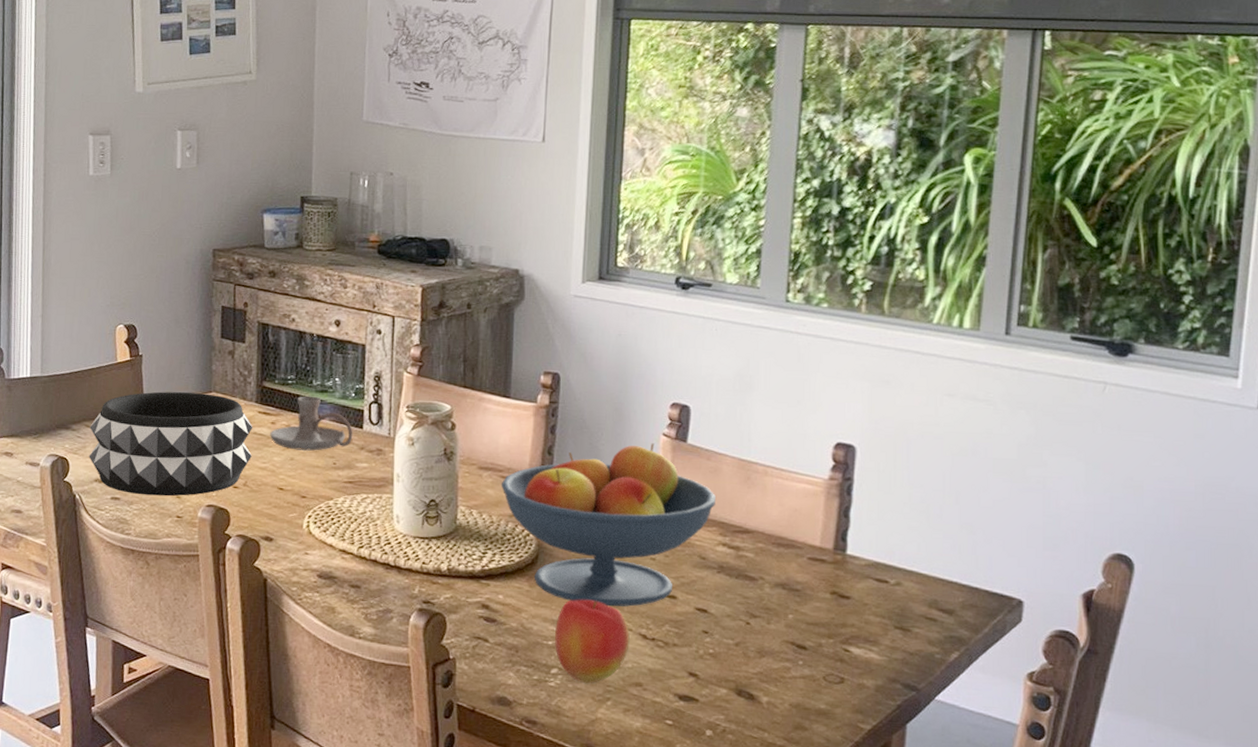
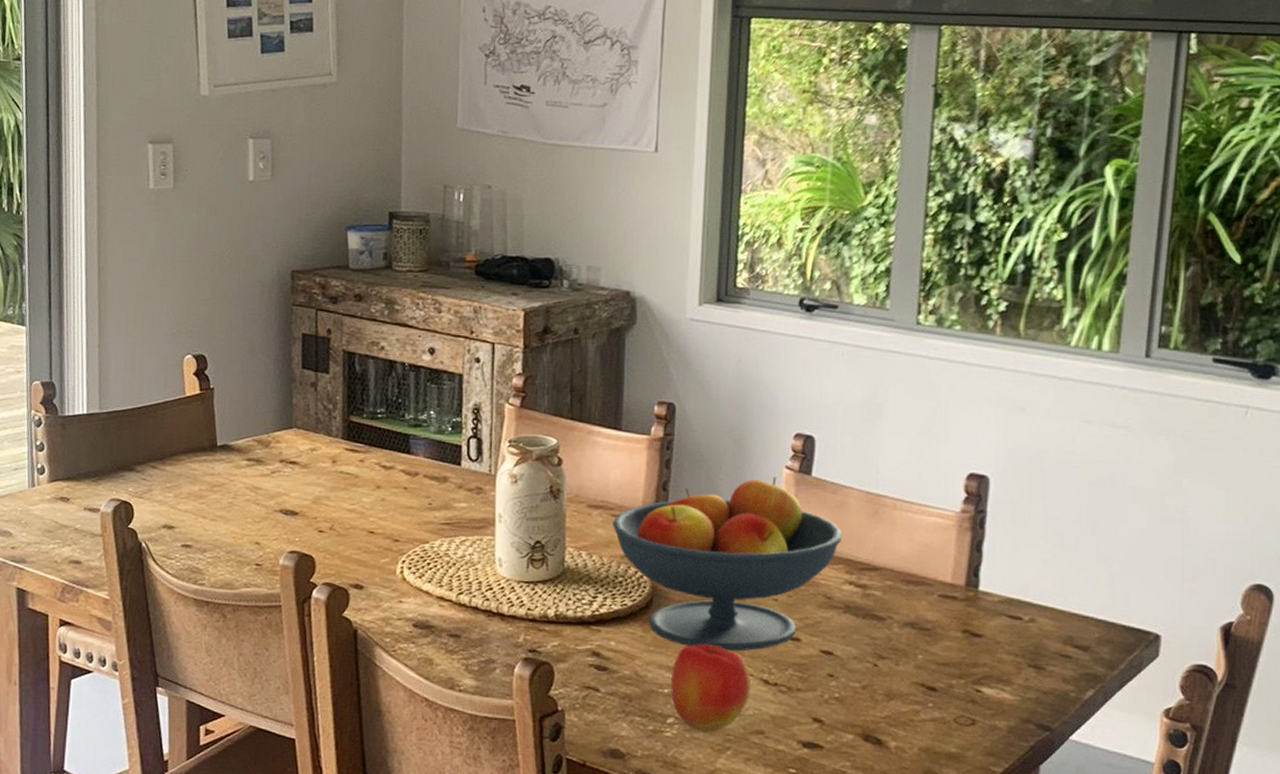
decorative bowl: present [89,391,253,497] -> none [155,428,340,543]
candle holder: present [270,396,353,451] -> none [358,431,450,491]

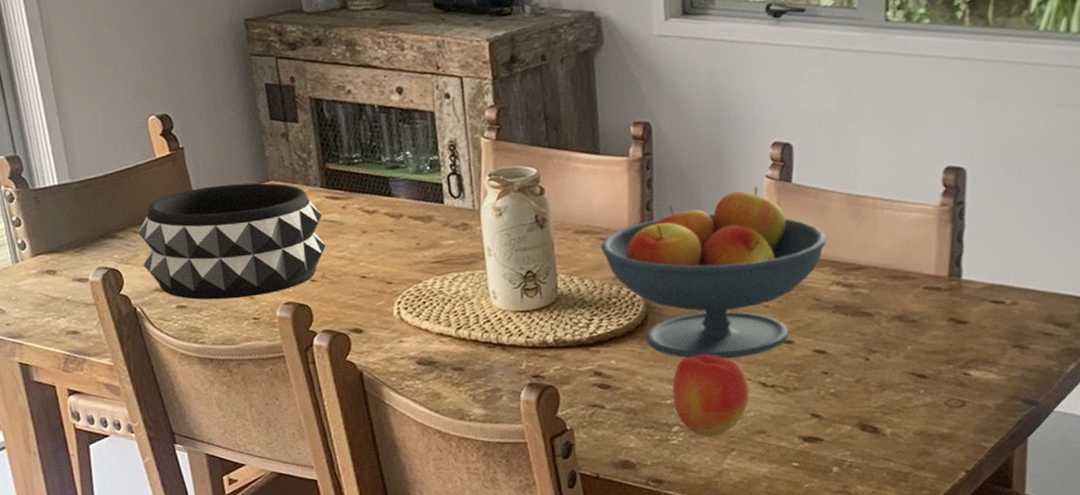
decorative bowl: none [155,428,340,543] -> present [138,183,326,300]

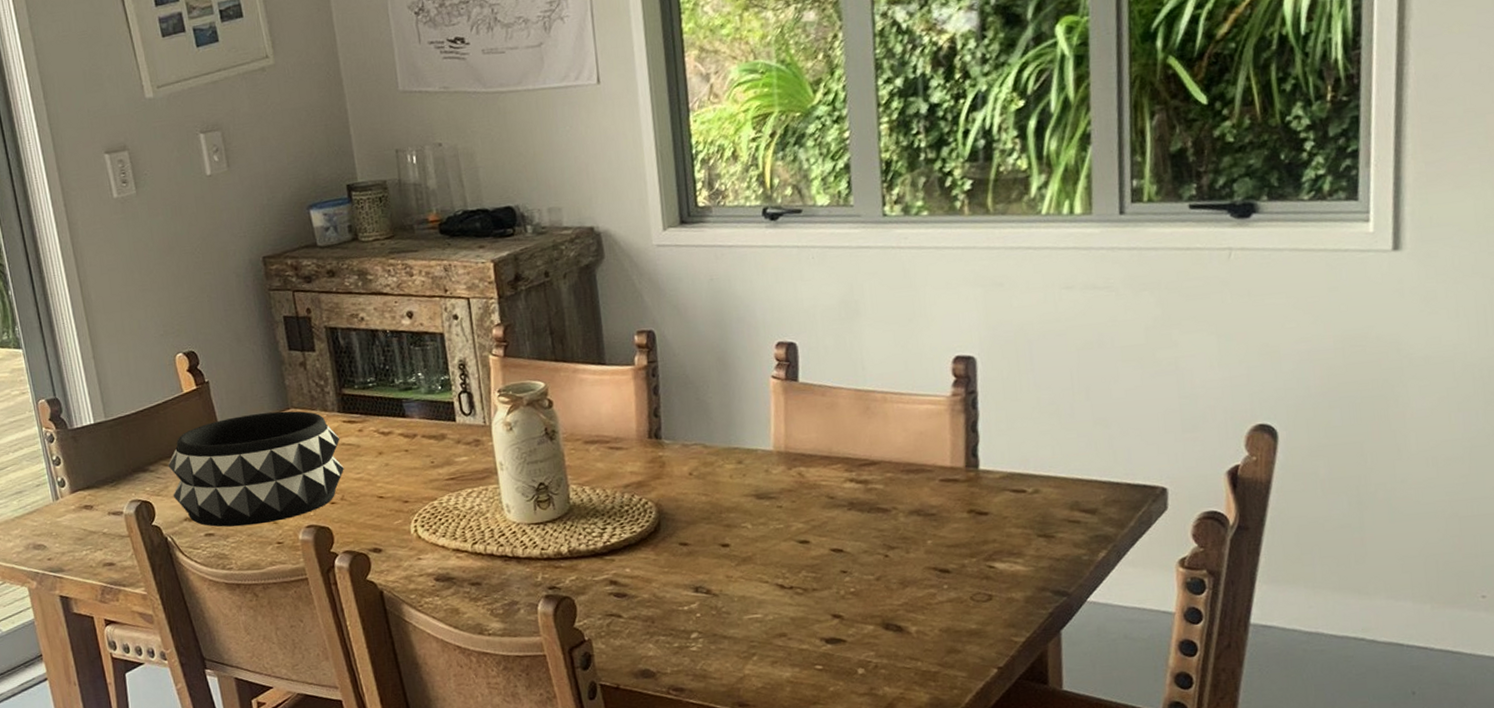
fruit bowl: present [600,187,826,359] -> none [610,388,837,563]
apple: present [672,354,750,438] -> none [689,558,768,643]

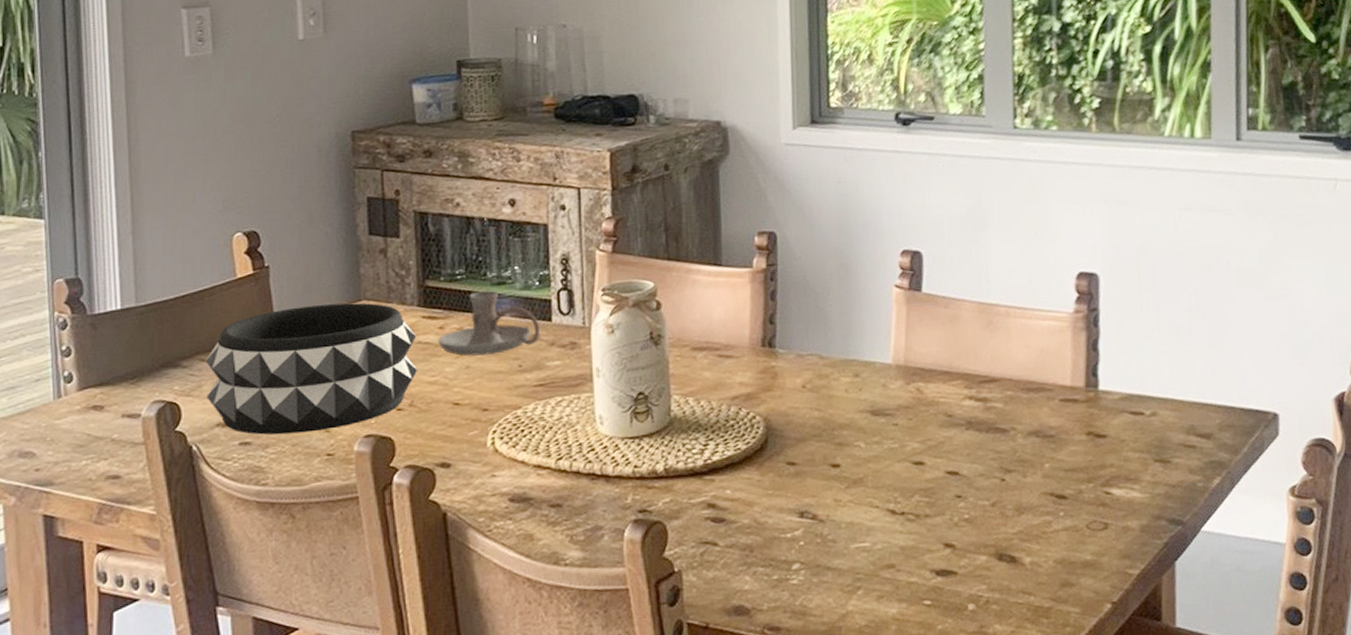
candle holder: none [359,395,447,455] -> present [438,290,541,356]

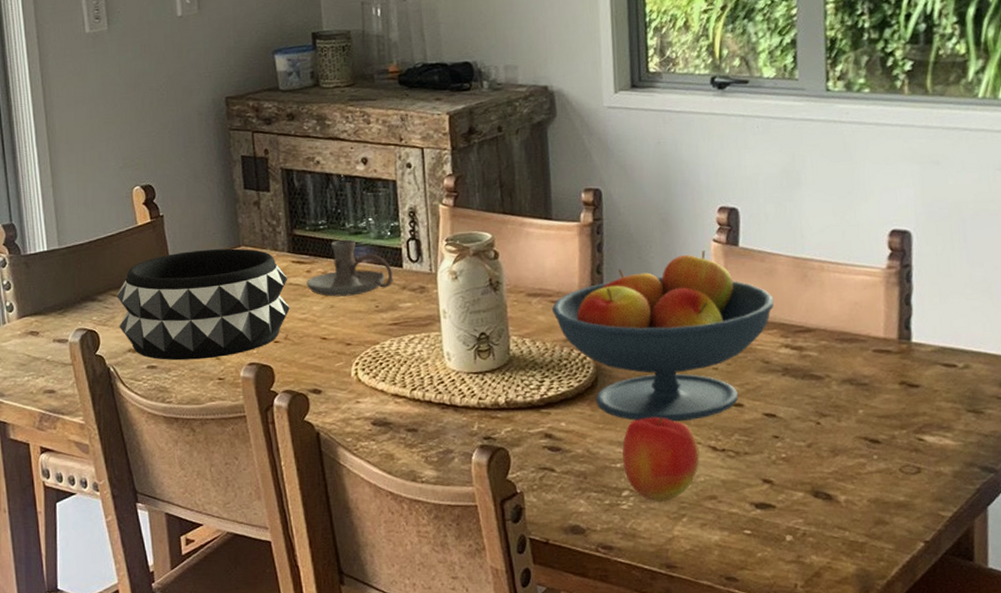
fruit bowl: none [718,297,958,485] -> present [551,250,774,422]
apple: none [792,479,877,575] -> present [622,417,700,503]

